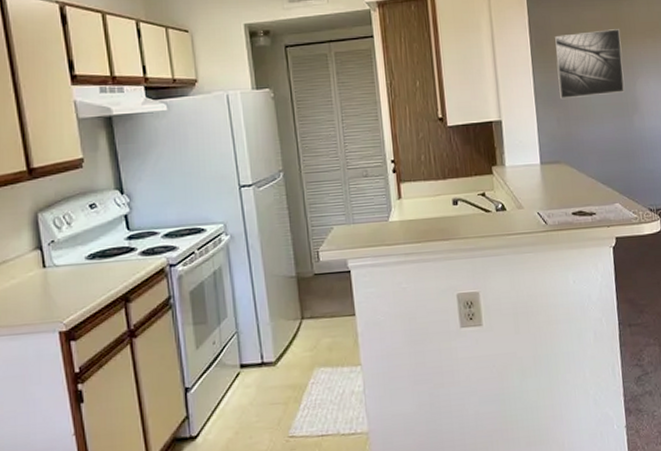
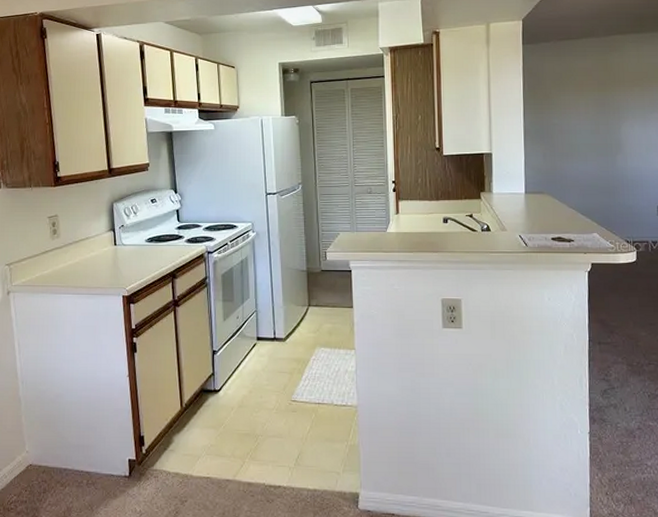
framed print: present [555,29,625,100] -> none [546,77,610,138]

